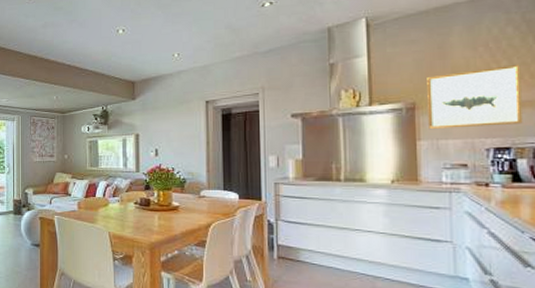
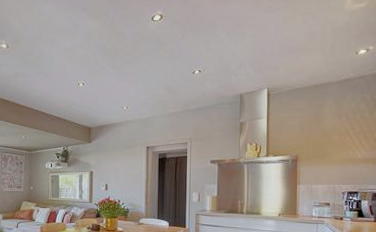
wall art: present [427,64,523,130] -> none [306,131,368,177]

